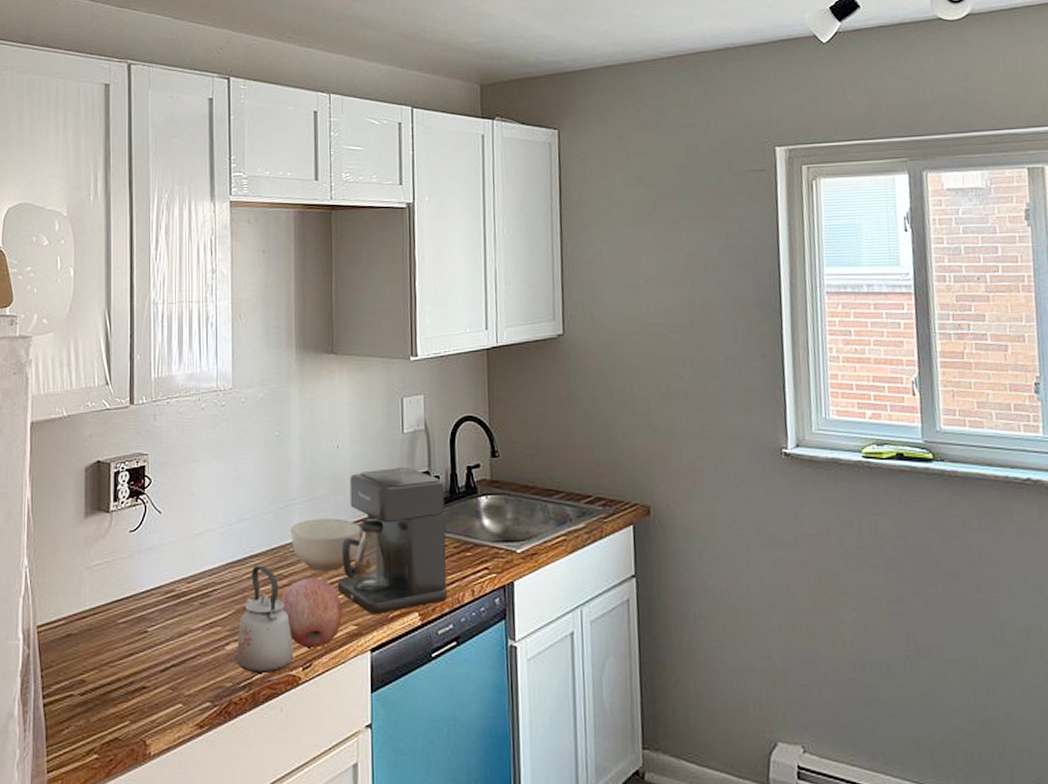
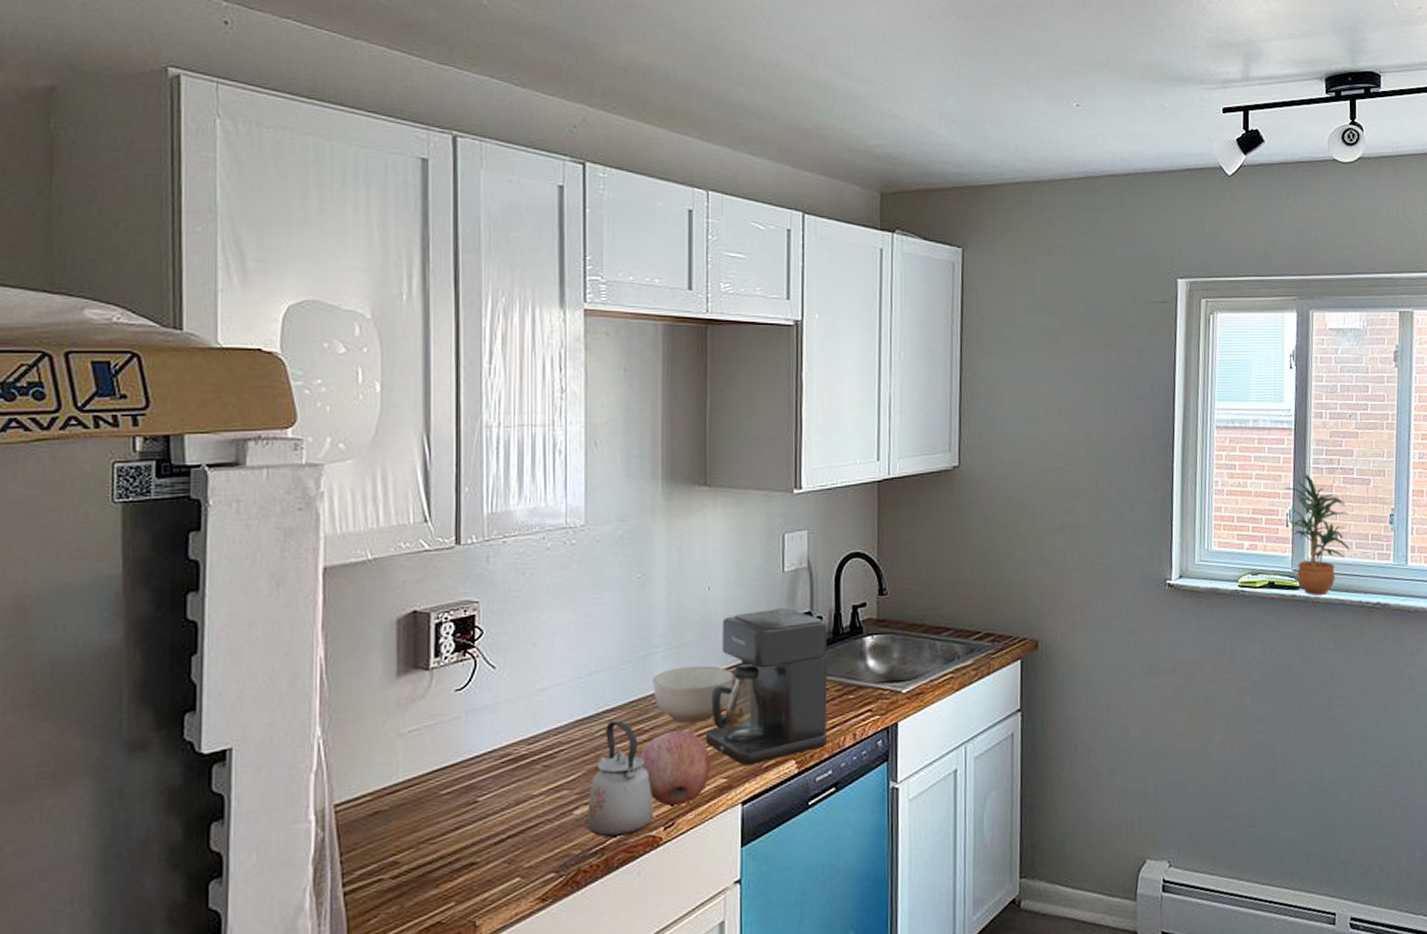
potted plant: none [907,338,990,470] -> present [1284,472,1351,597]

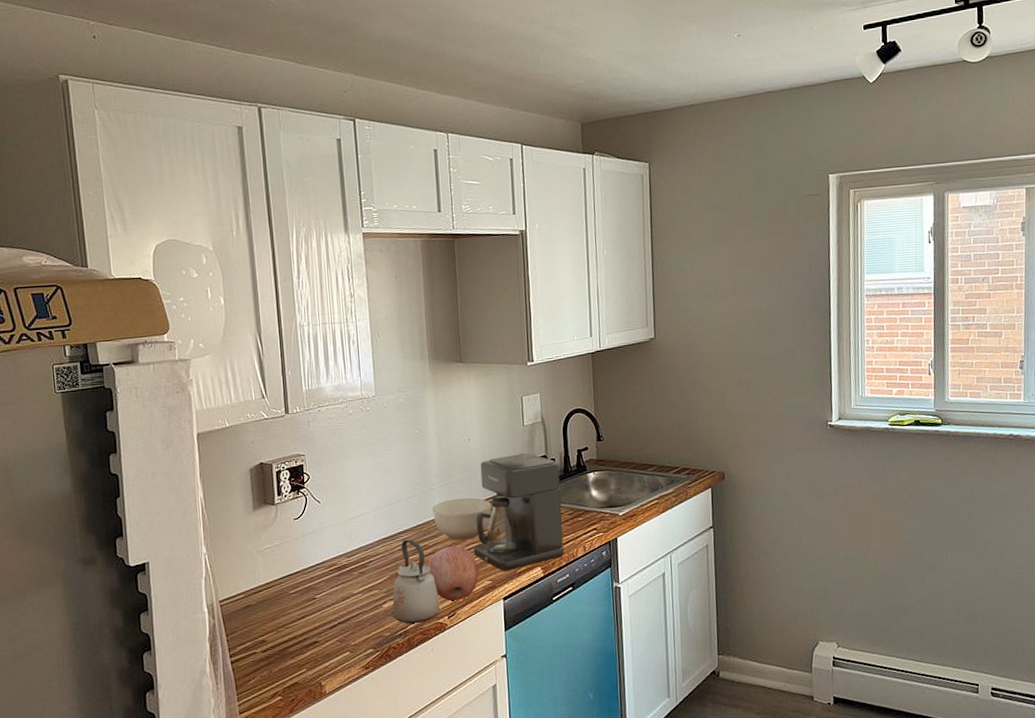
potted plant: present [1284,472,1351,597] -> none [926,329,986,431]

